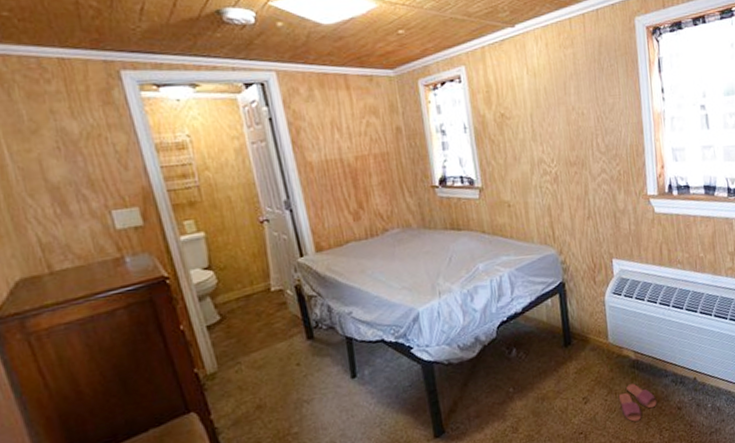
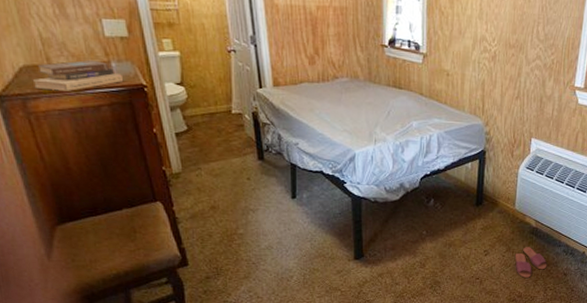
books: none [31,258,141,303] -> present [32,59,124,91]

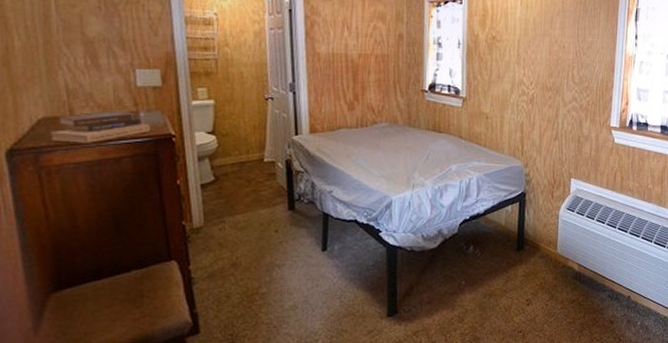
slippers: present [514,247,547,278] -> none [558,293,593,328]

